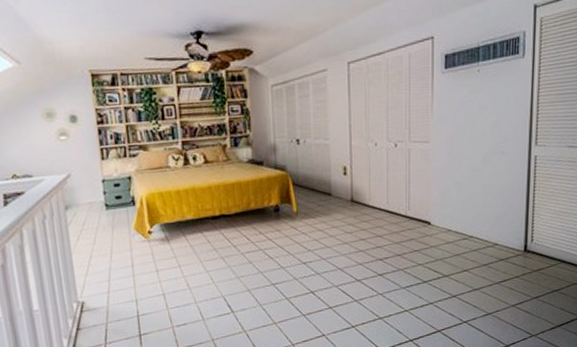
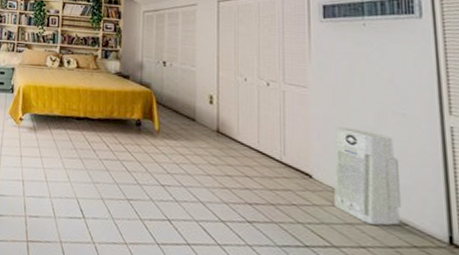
air purifier: none [447,172,496,251] -> present [334,126,402,226]

